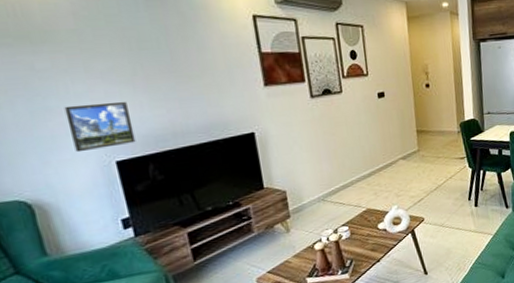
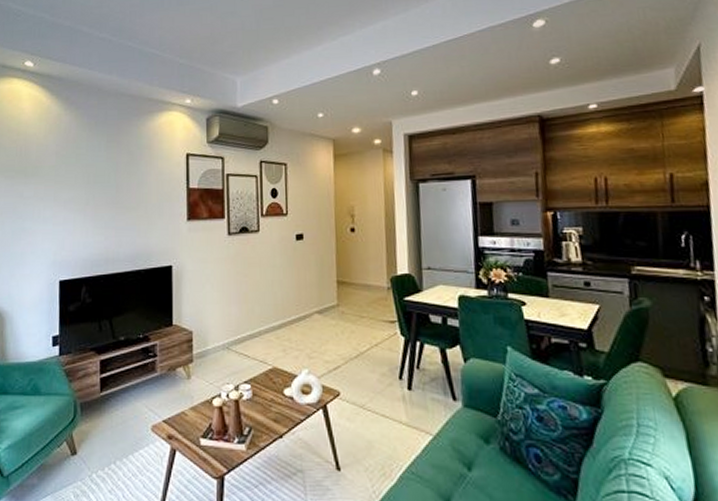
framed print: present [64,101,136,153] -> none [33,227,78,269]

